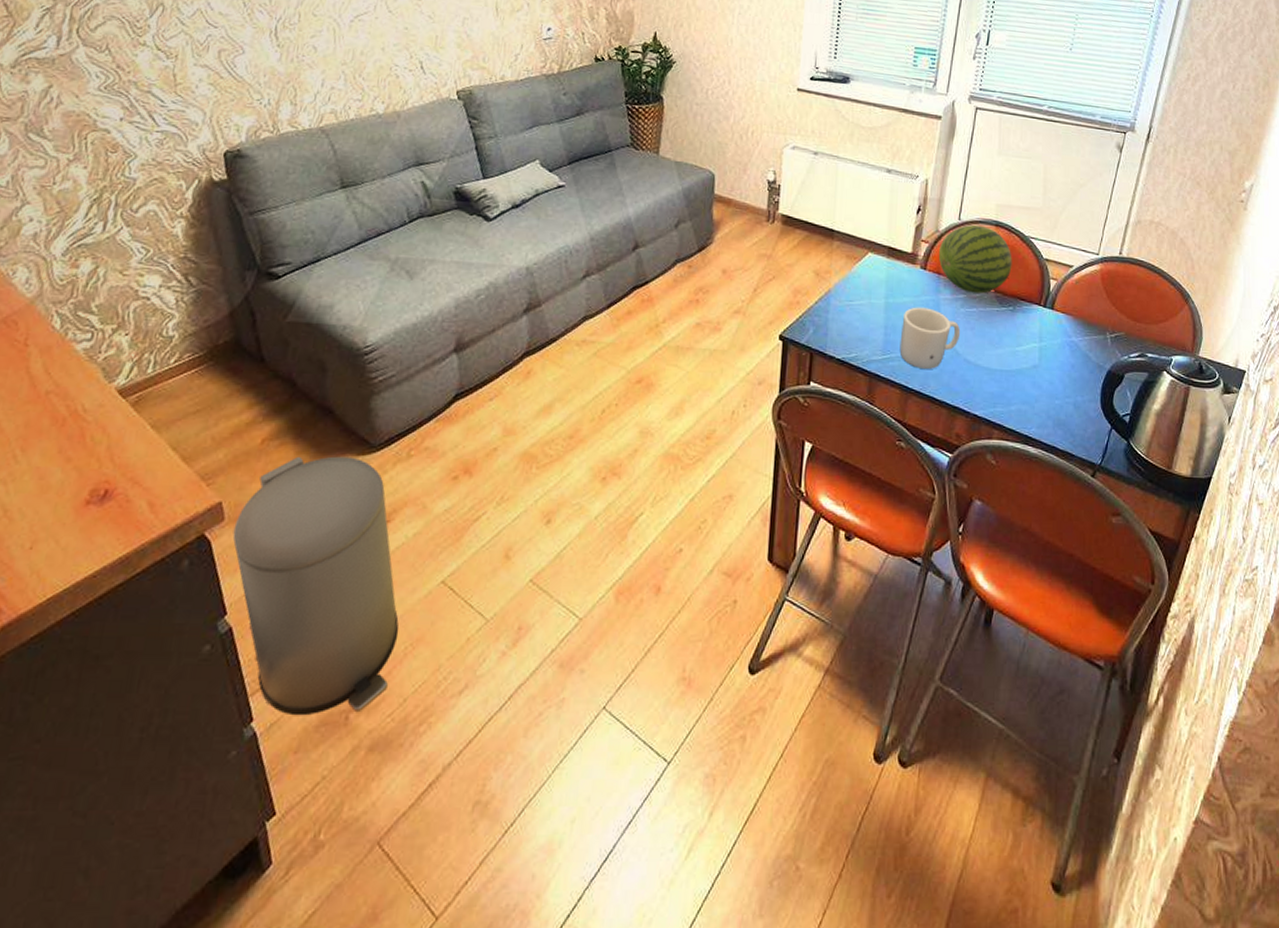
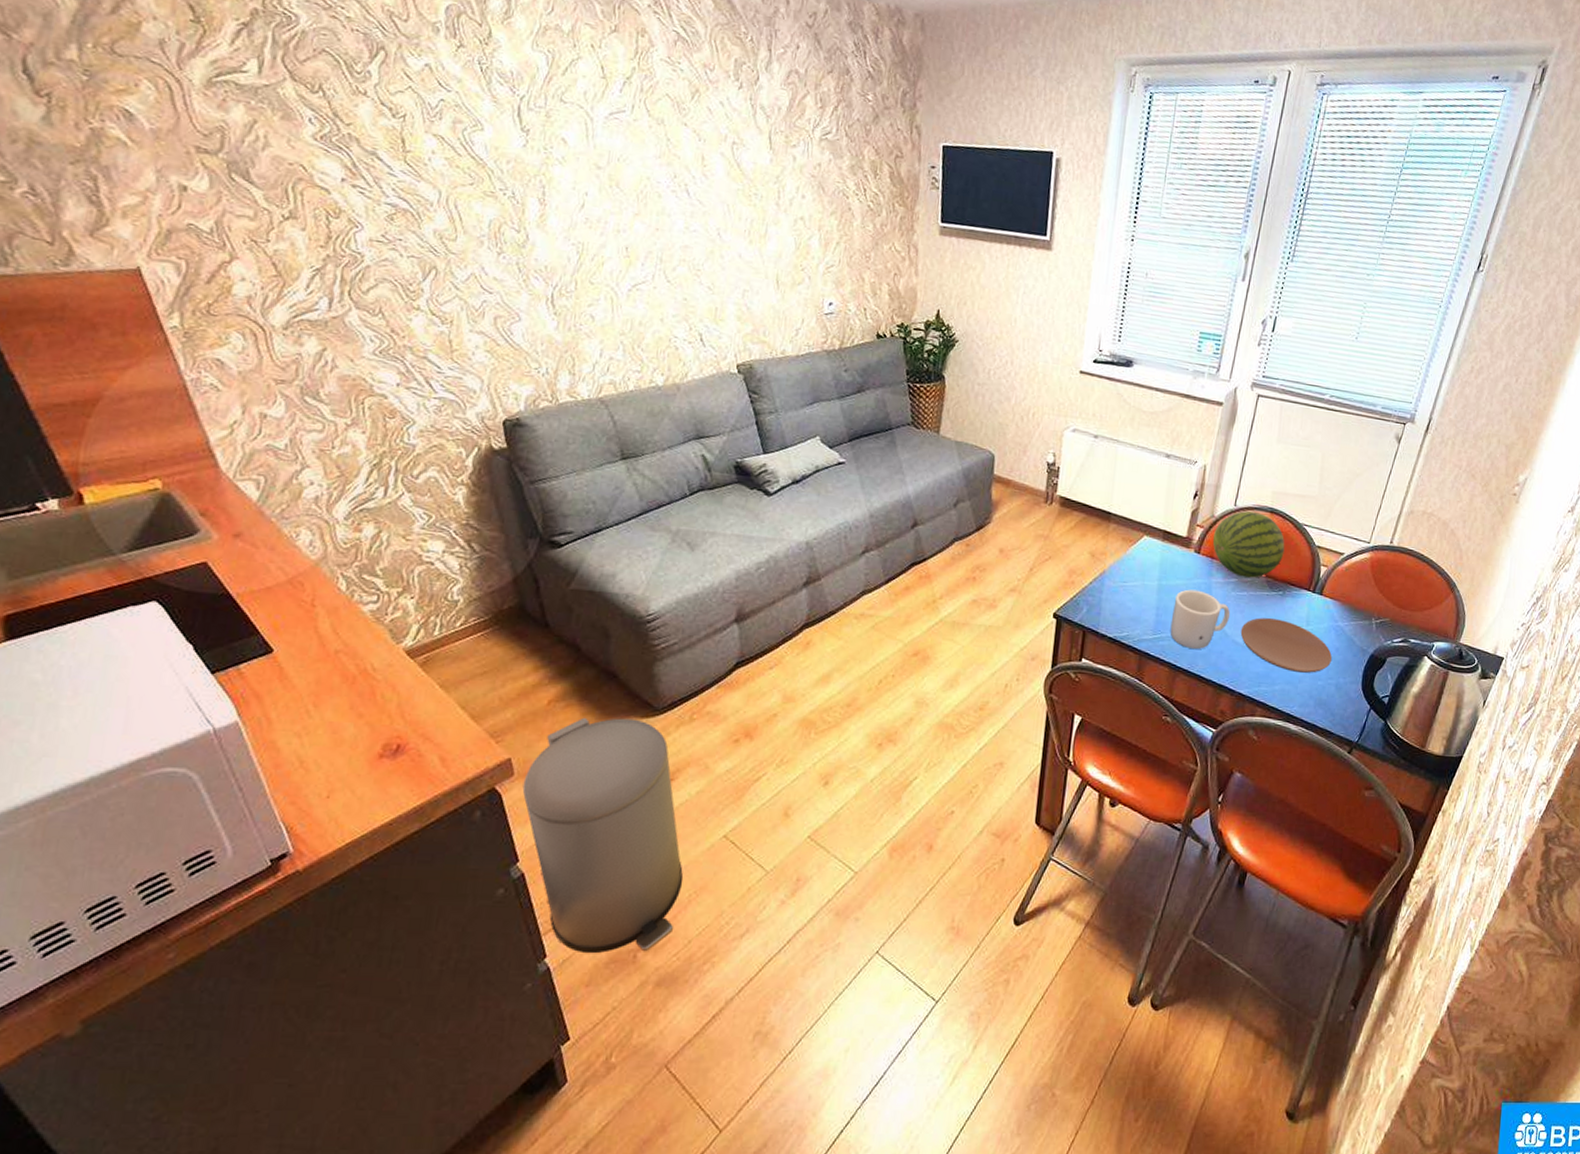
plate: none [972,334,1068,392] -> present [1240,617,1332,673]

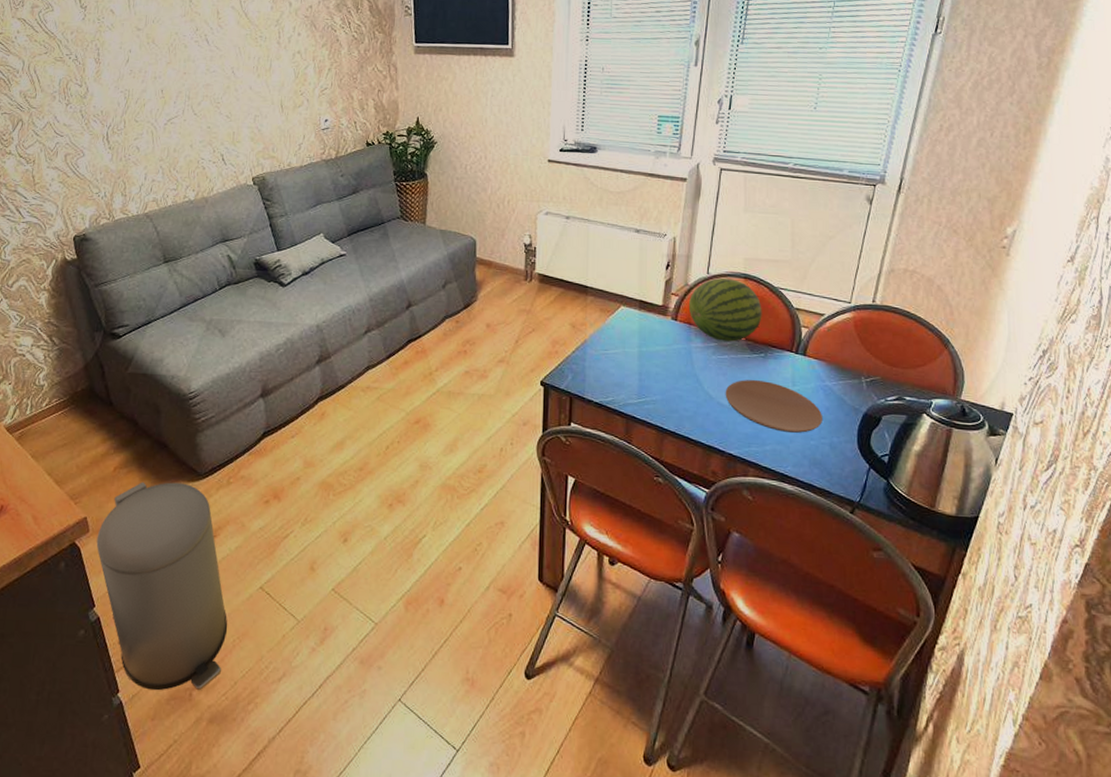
mug: present [1170,589,1231,649] -> none [654,355,713,412]

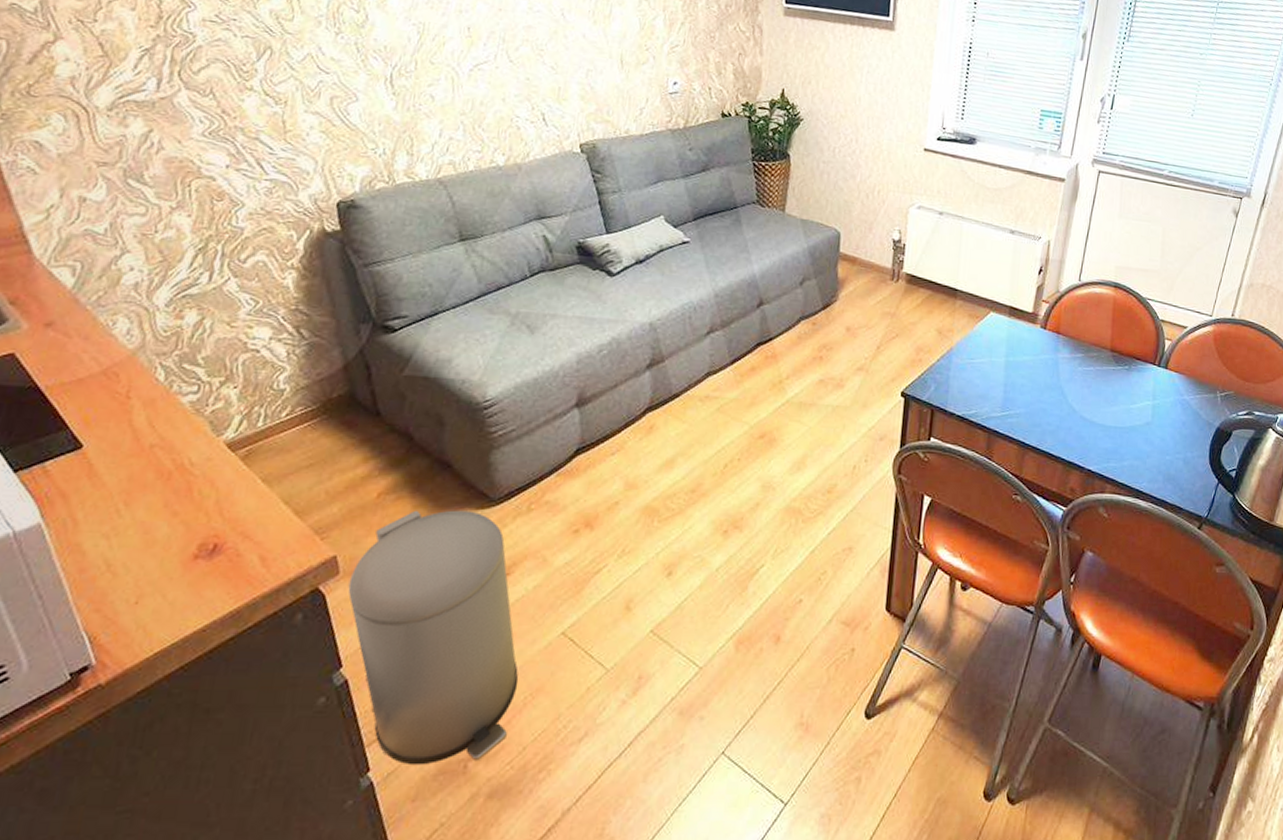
fruit: present [688,278,762,342] -> none [1058,286,1130,353]
plate: present [725,380,822,433] -> none [1088,393,1179,448]

